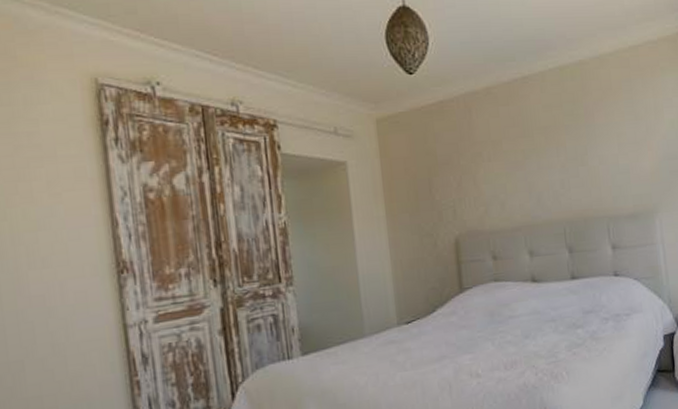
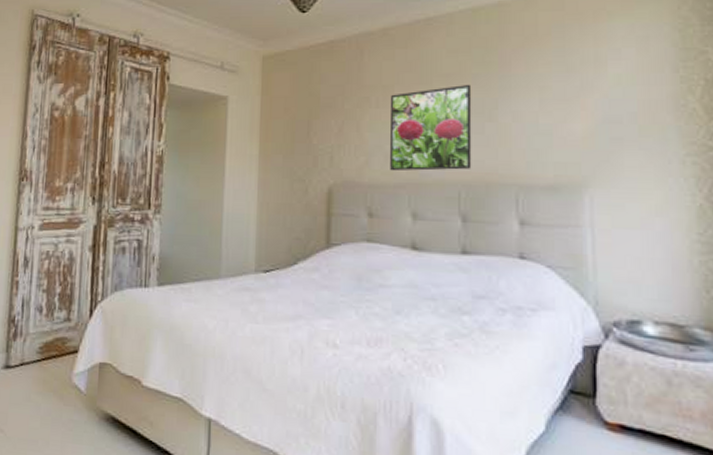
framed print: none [500,134,572,217] -> present [390,84,472,172]

